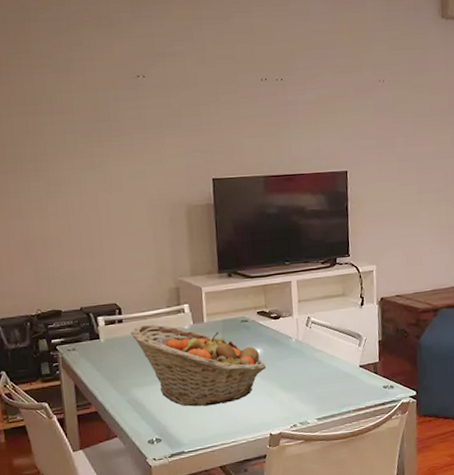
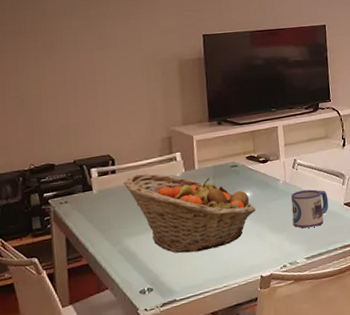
mug: none [303,349,344,389] -> present [291,189,329,228]

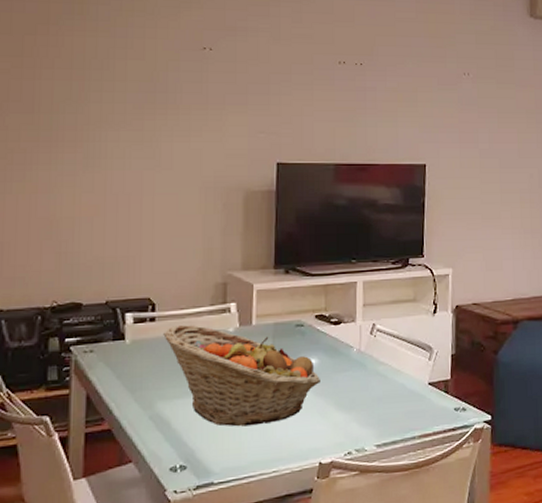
mug: present [291,189,329,228] -> none [364,361,410,409]

